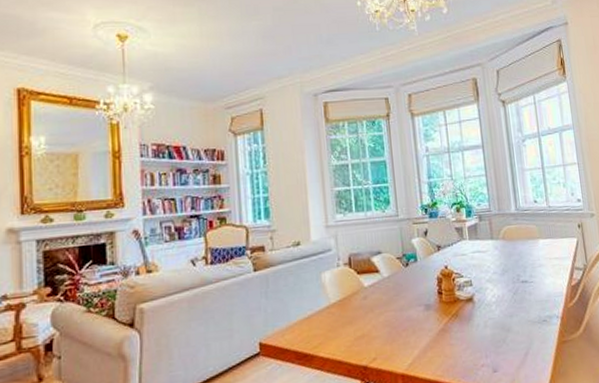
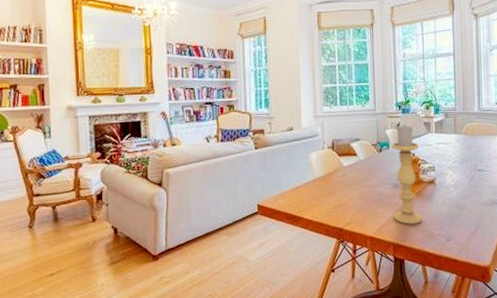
candle holder: none [419,231,462,355] -> present [391,124,422,225]

